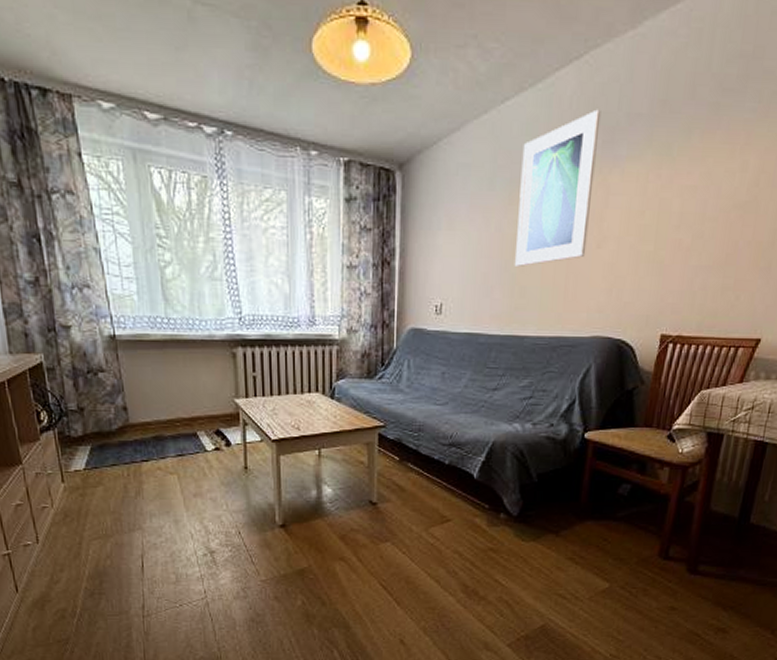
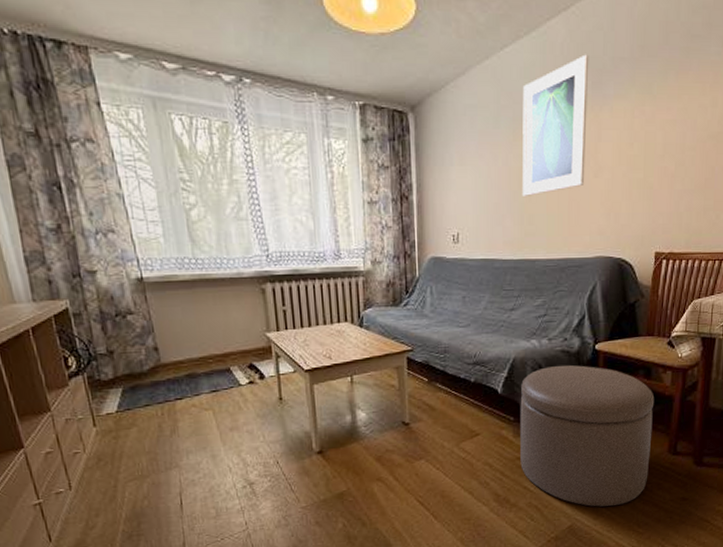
ottoman: none [493,452,648,608] -> present [520,365,655,507]

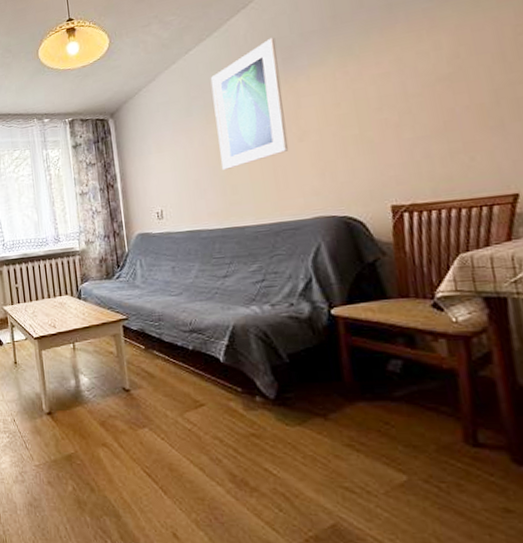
ottoman: present [520,365,655,507] -> none [245,332,439,506]

